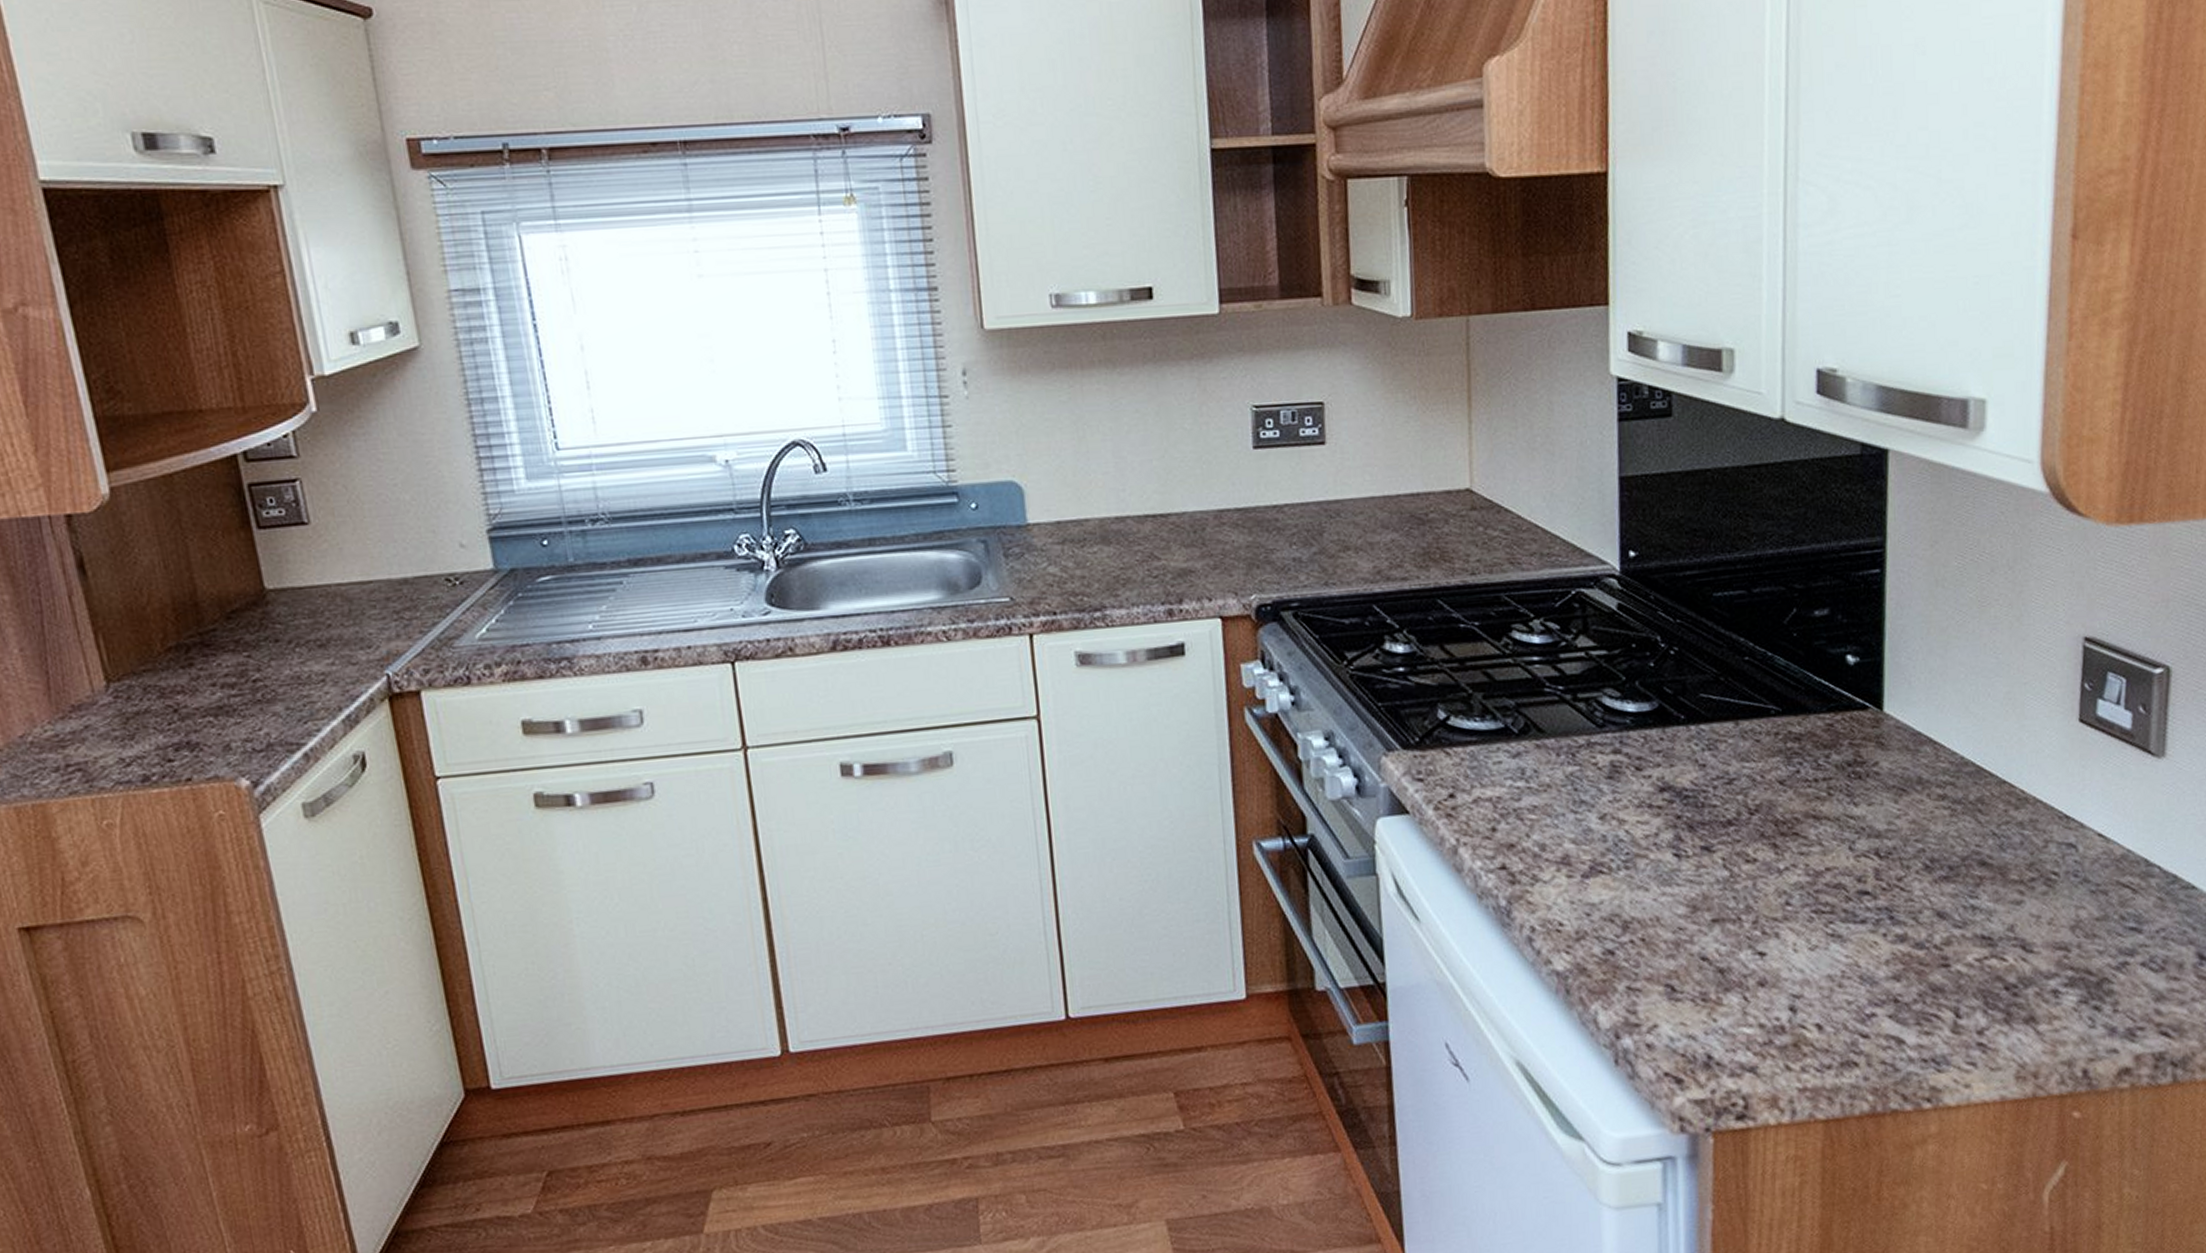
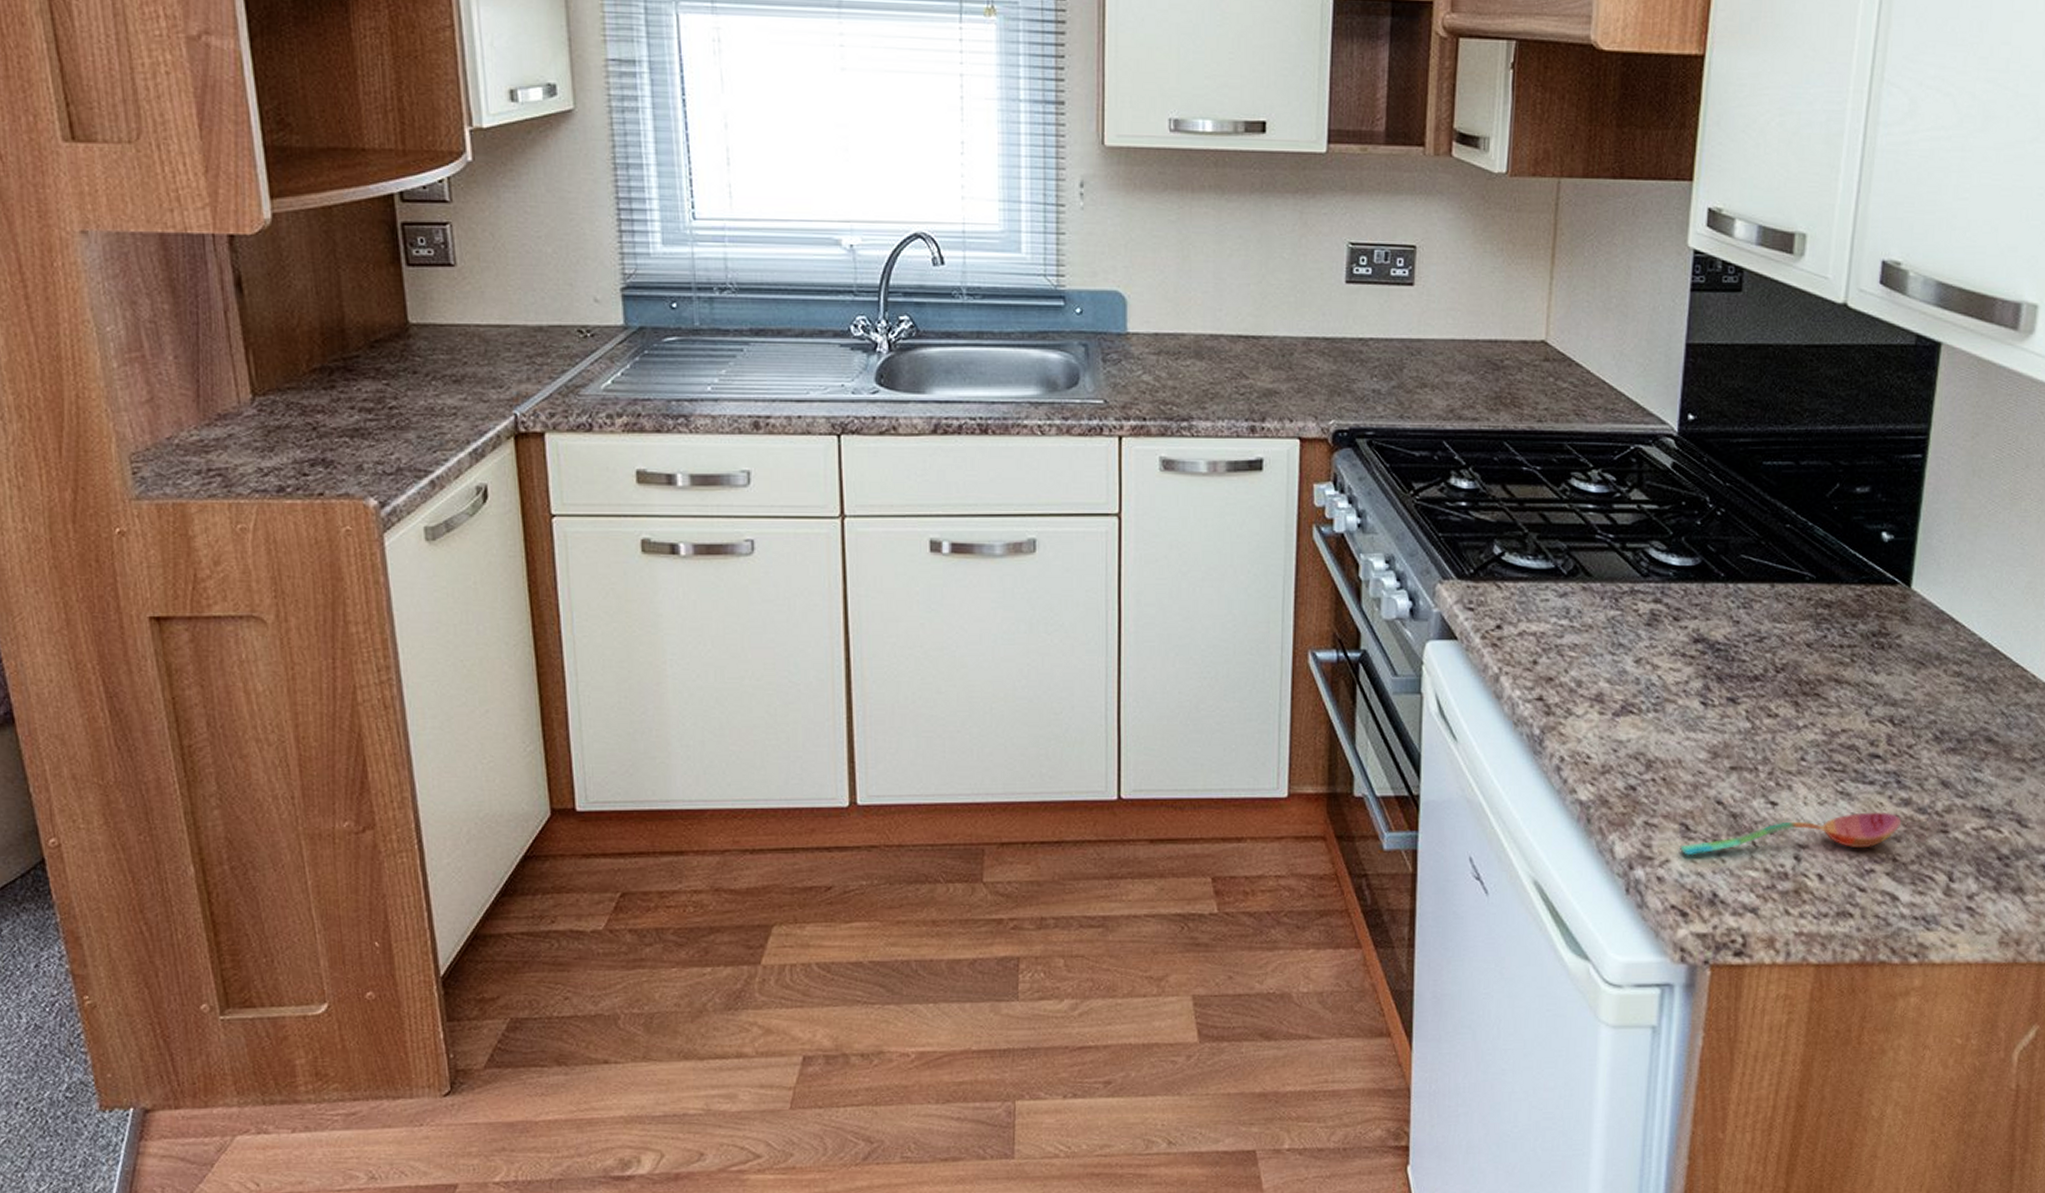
soupspoon: none [1667,950,1898,1019] -> present [1680,812,1901,856]

